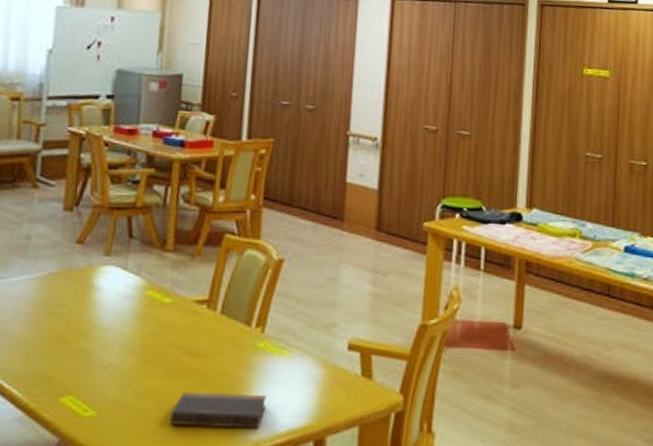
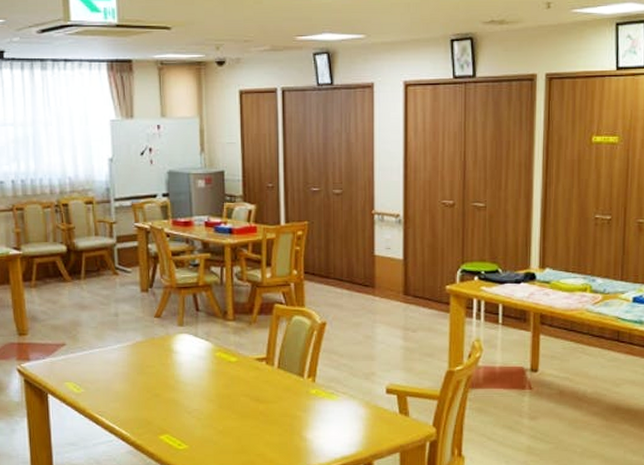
book: present [169,391,266,428] -> none [246,429,322,456]

